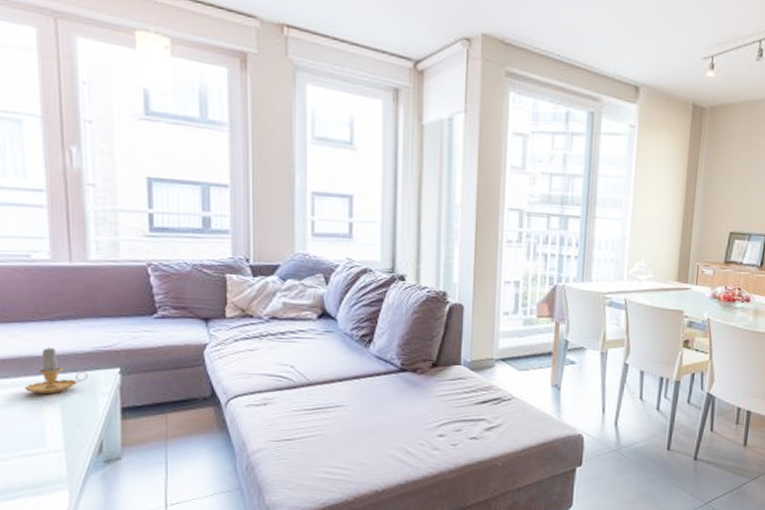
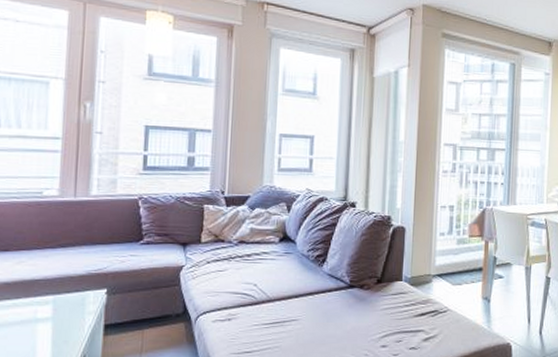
candle: present [24,346,88,395] -> none [23,270,79,314]

